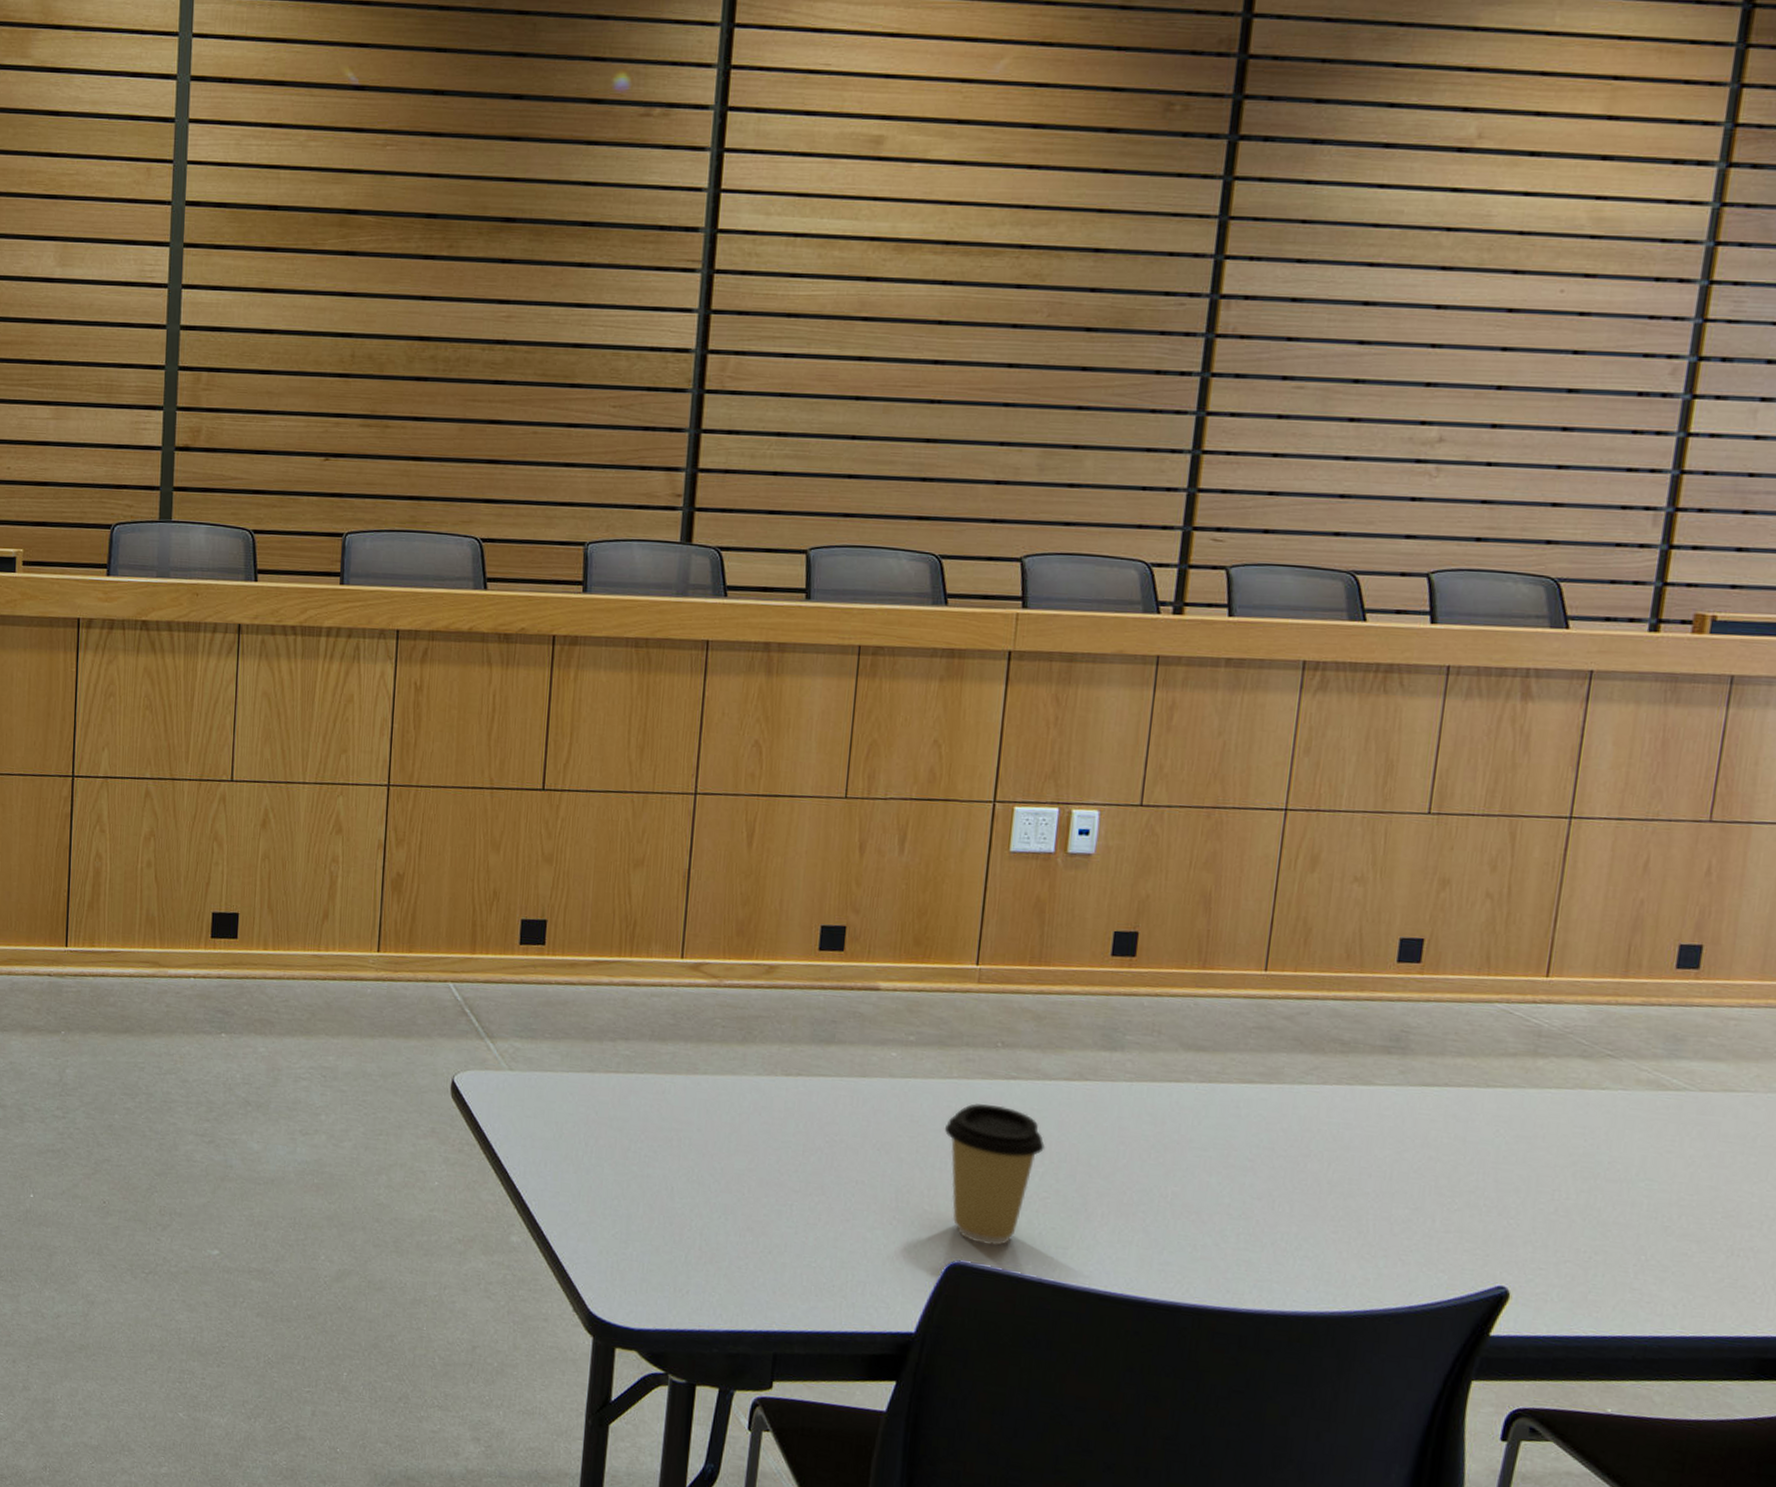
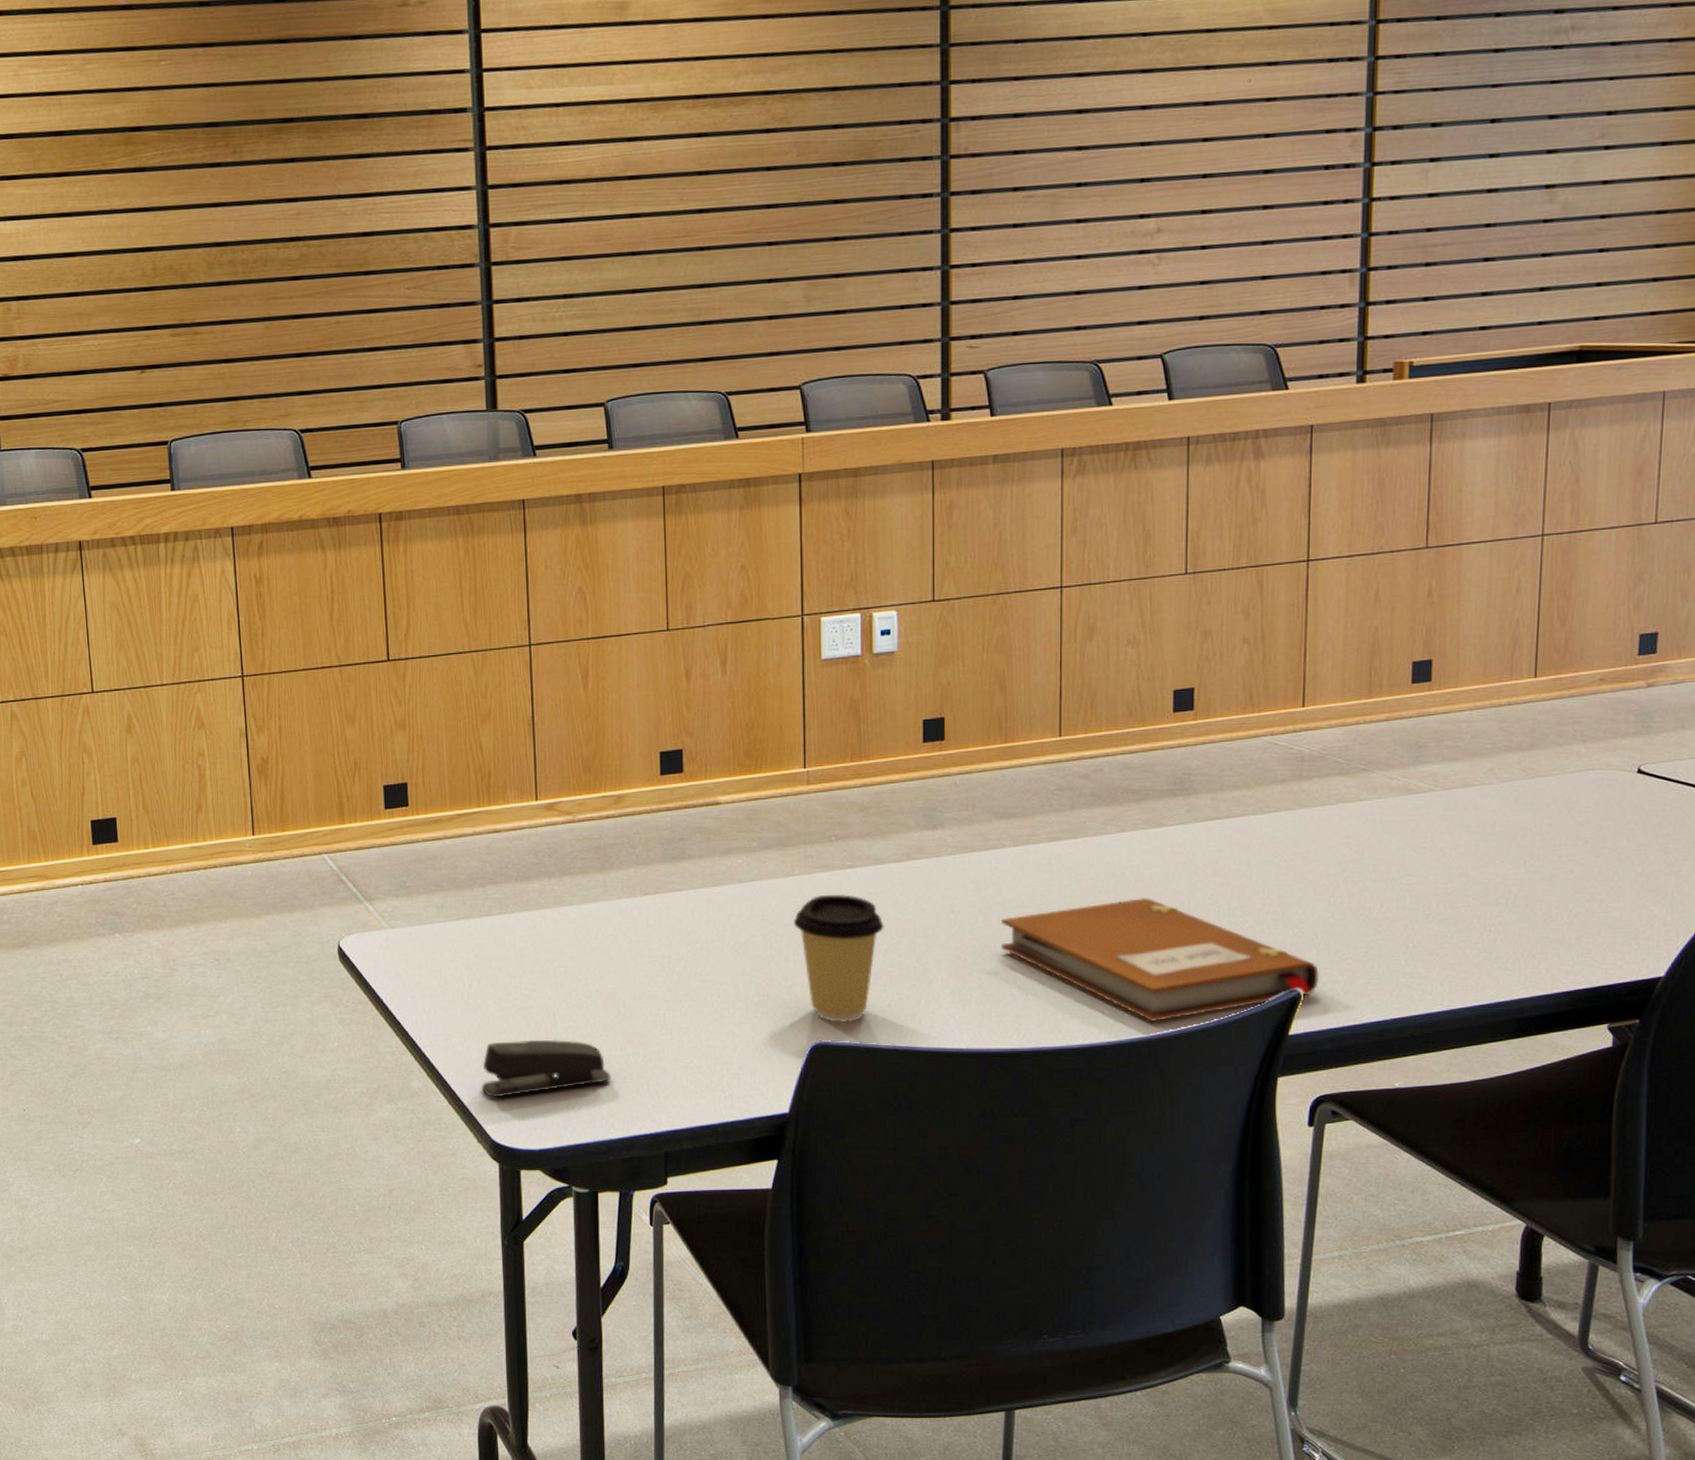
stapler: none [584,1207,726,1269] -> present [481,1039,611,1098]
notebook: none [1171,1157,1533,1298] -> present [1000,897,1319,1022]

